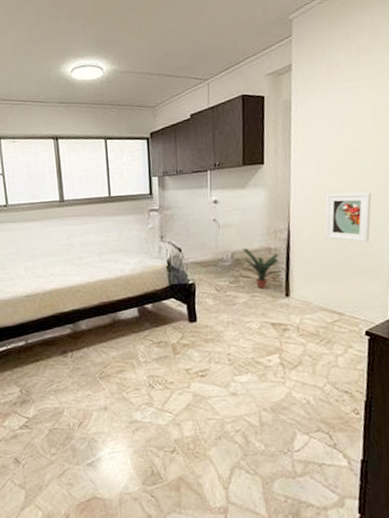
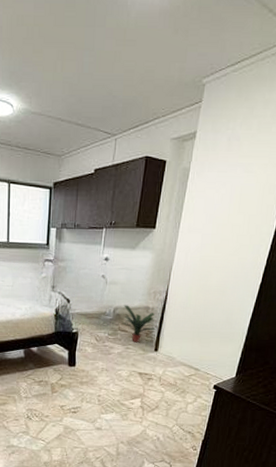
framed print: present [324,192,372,243] -> none [196,263,242,311]

